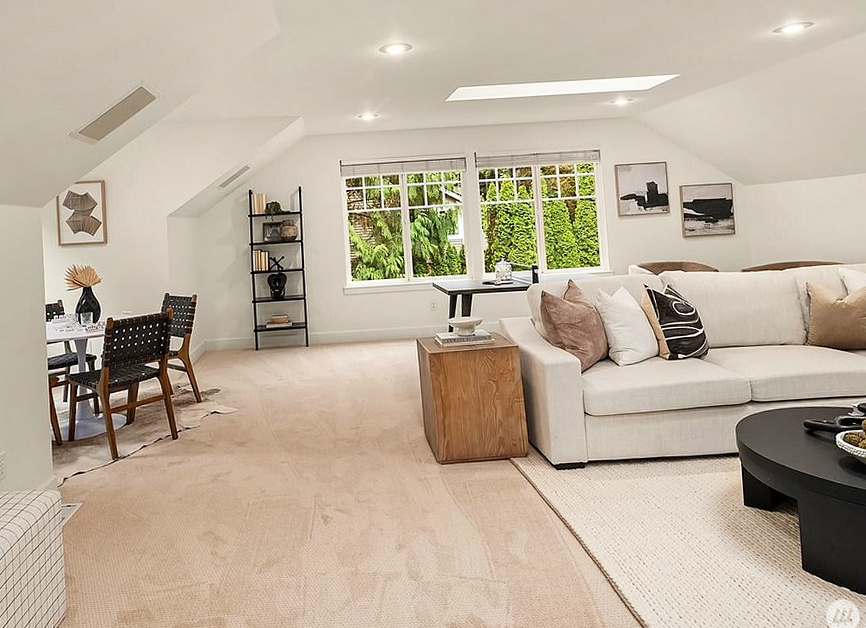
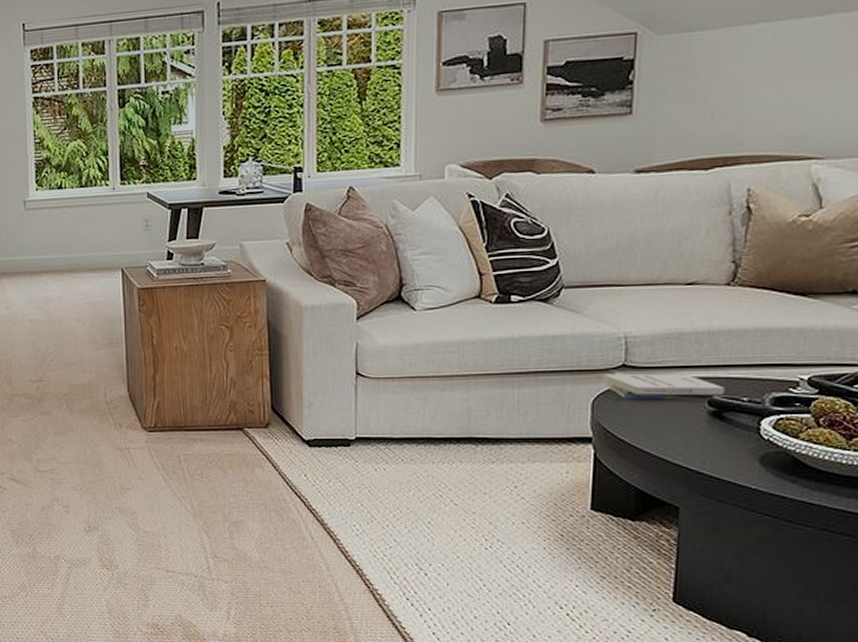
books: none [740,405,813,426] -> present [602,373,725,404]

